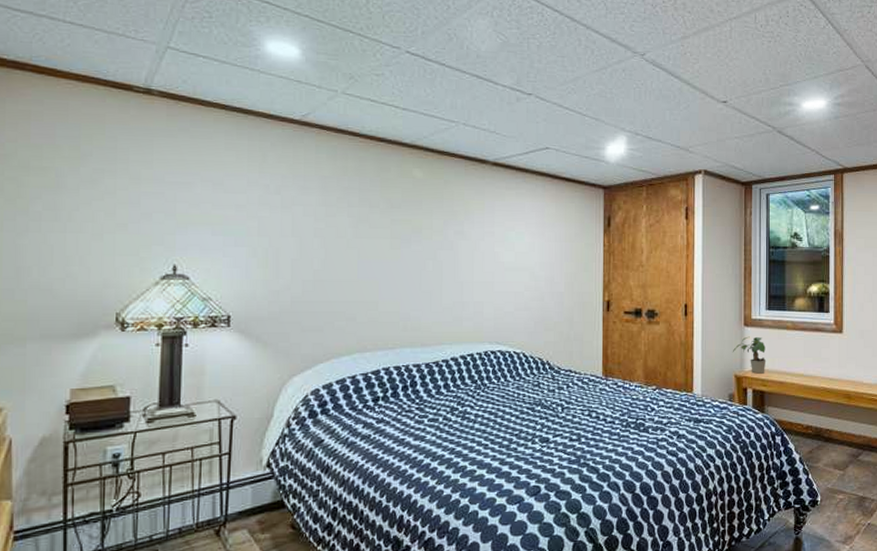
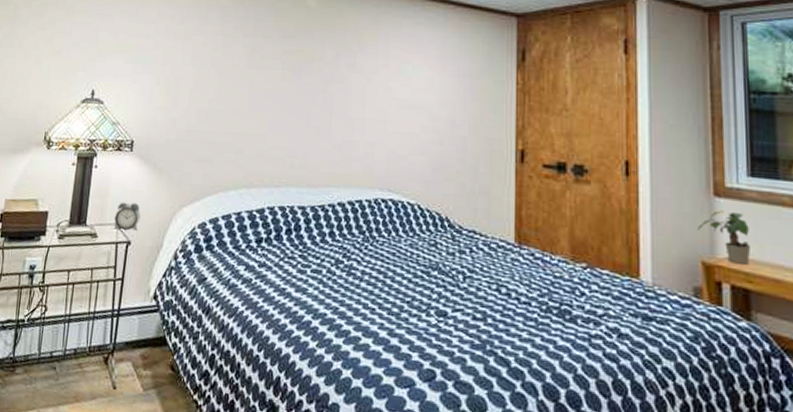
alarm clock: none [214,378,245,408] -> present [113,202,141,232]

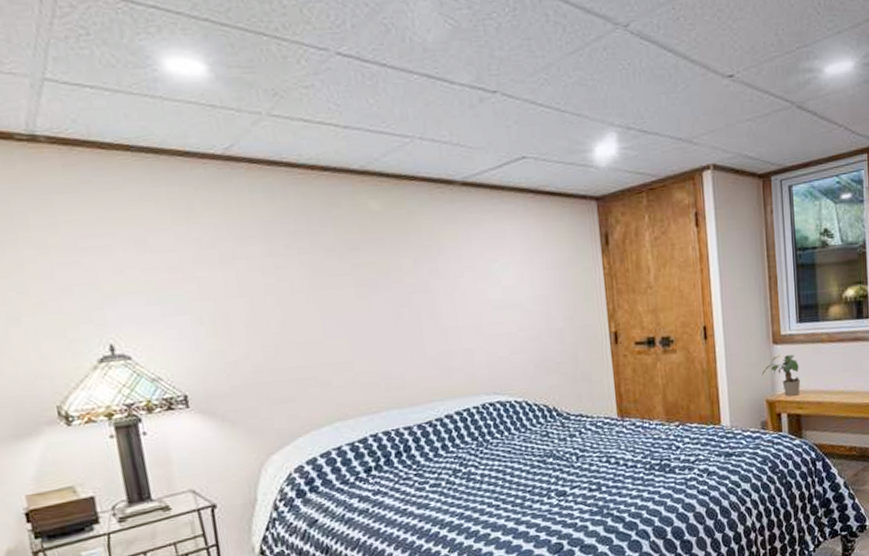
alarm clock: present [113,202,141,232] -> none [187,463,222,498]

